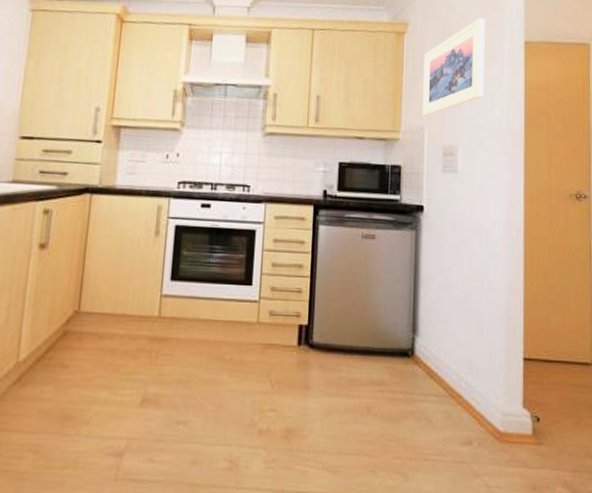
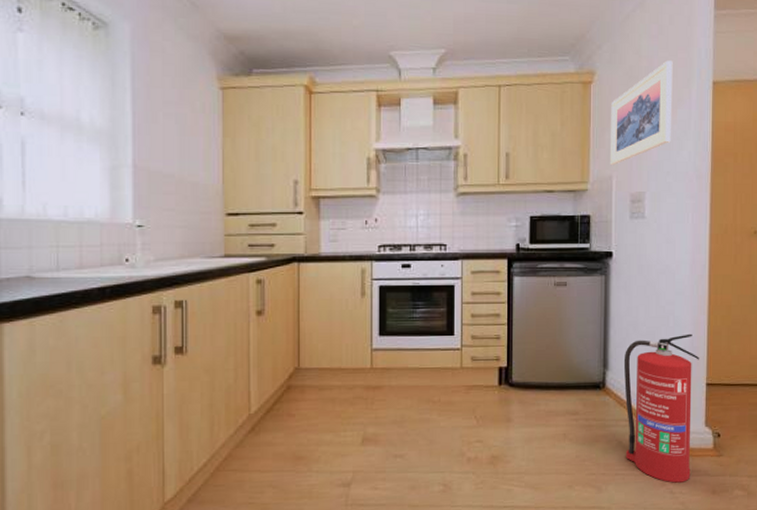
fire extinguisher: none [434,300,515,474] -> present [623,333,699,483]

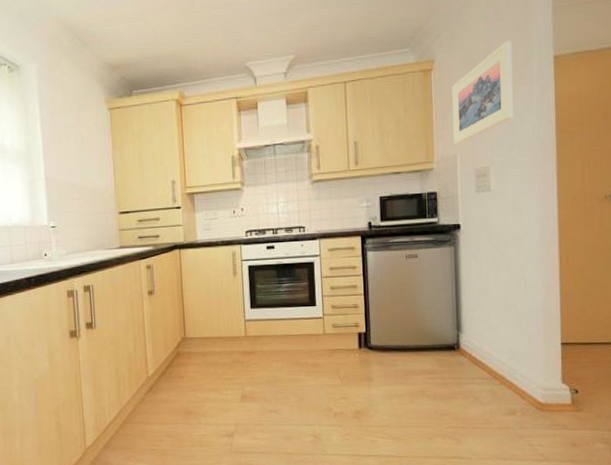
fire extinguisher: present [623,333,699,483] -> none [476,296,553,436]

